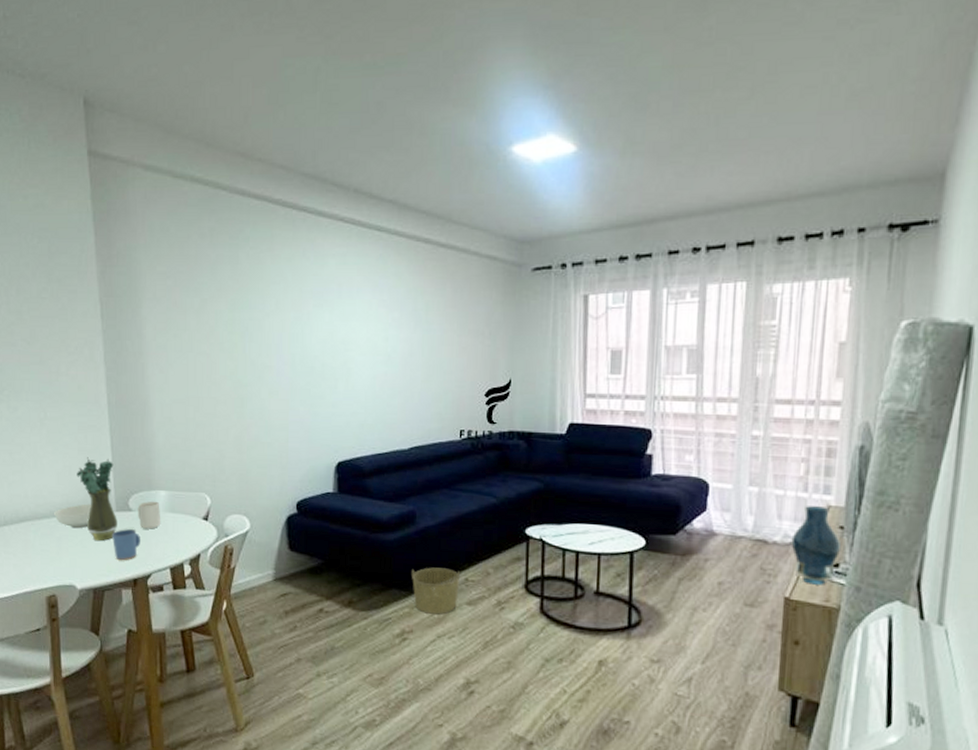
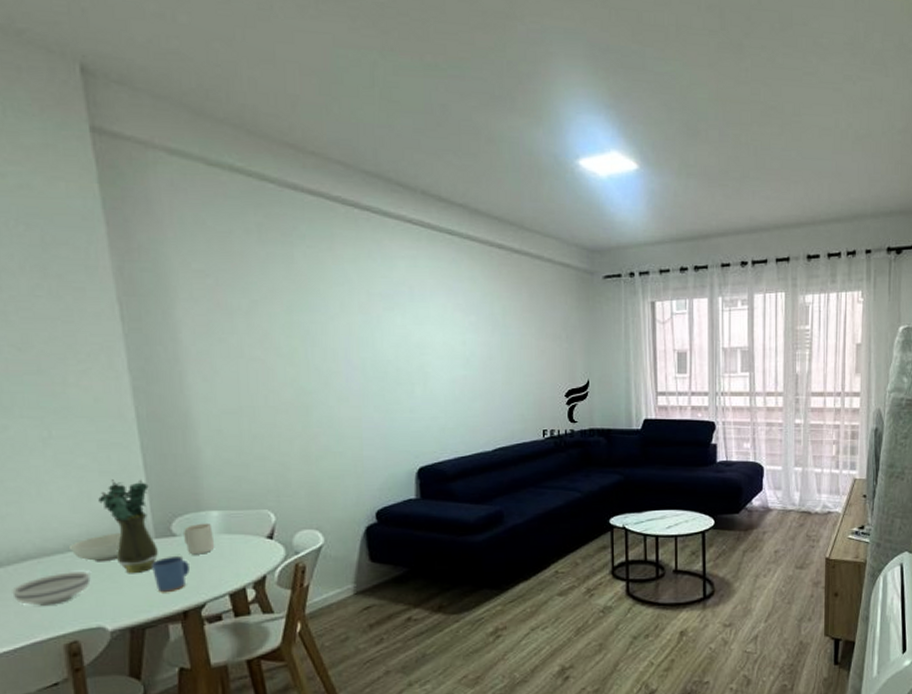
bowl: none [13,534,67,562] -> present [12,571,91,606]
basket: present [411,567,461,615] -> none [501,563,551,609]
vase: present [791,506,842,585] -> none [828,480,865,545]

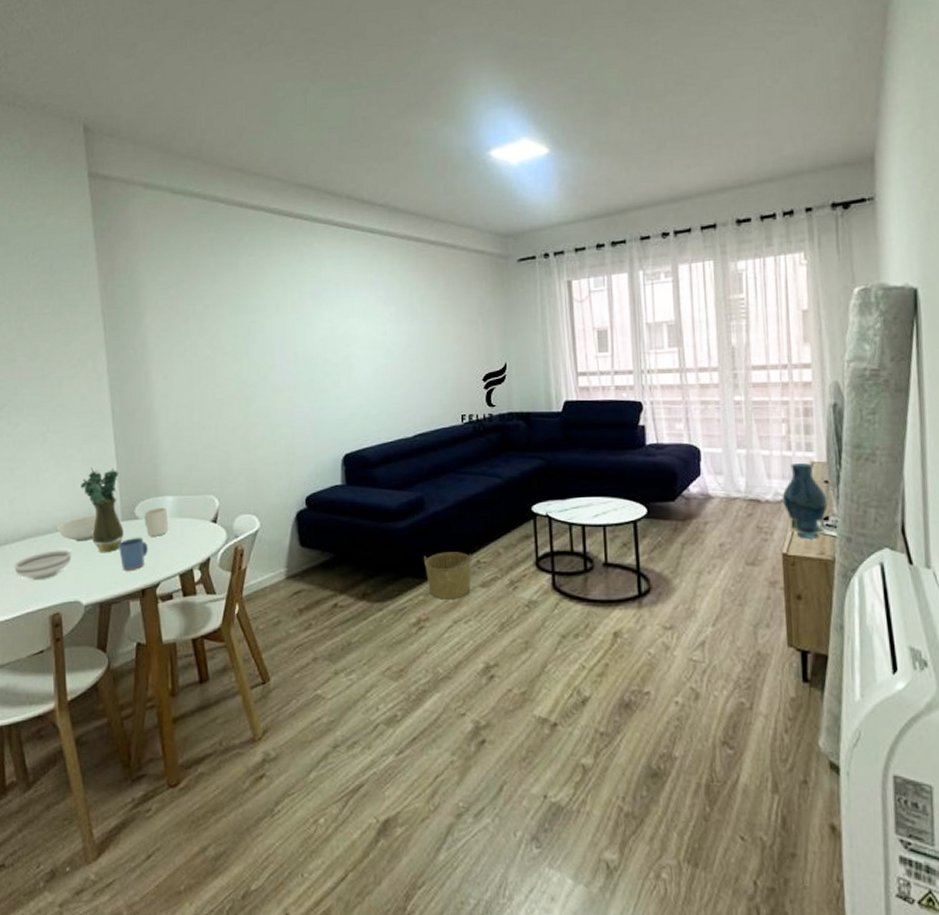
basket: none [501,563,551,609] -> present [423,552,472,599]
vase: none [828,480,865,545] -> present [782,463,829,539]

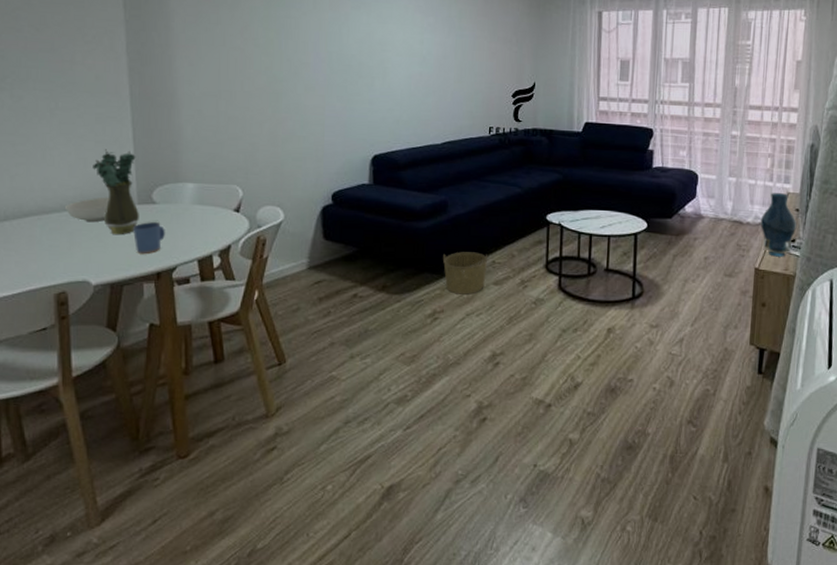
bowl: present [14,550,72,579] -> none [15,229,81,258]
cup: present [143,507,169,537] -> none [161,193,189,222]

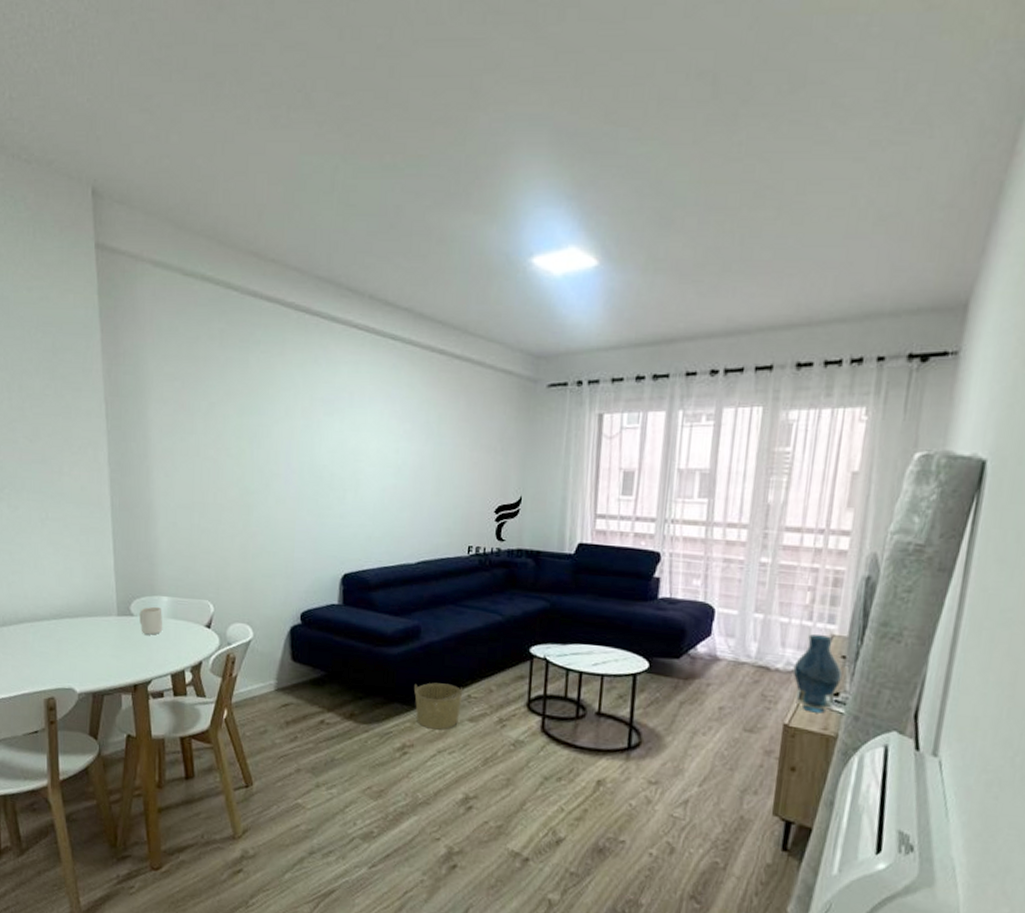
bowl: present [64,197,109,223] -> none [53,607,92,632]
vase: present [93,149,139,234] -> none [78,560,119,645]
mug: present [133,222,165,253] -> none [113,634,142,665]
cup: none [161,193,189,222] -> present [138,606,163,635]

